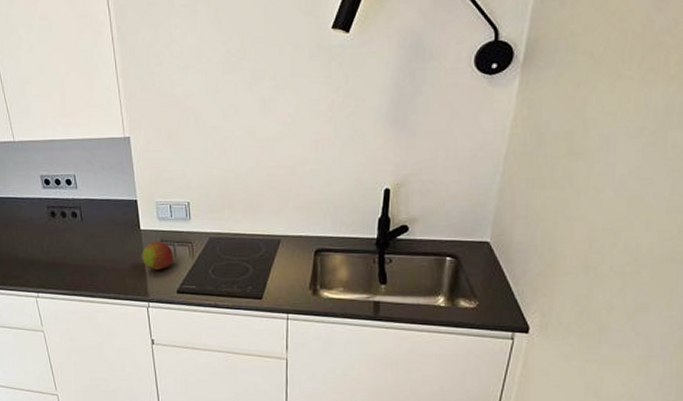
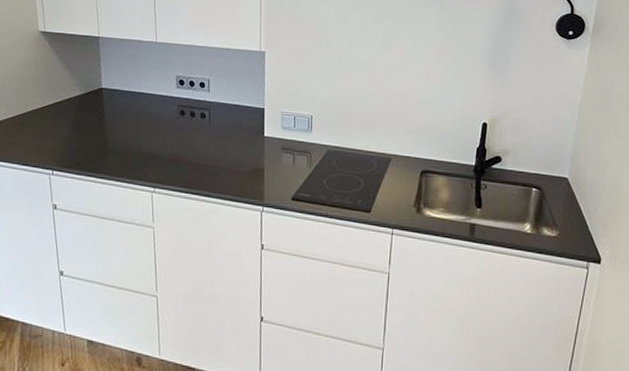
fruit: present [142,241,173,270] -> none [262,148,292,176]

